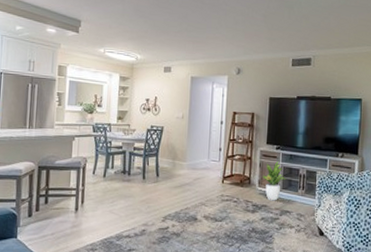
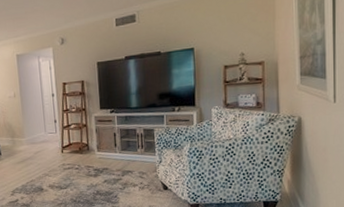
potted plant: present [262,161,287,201] -> none [100,124,124,164]

